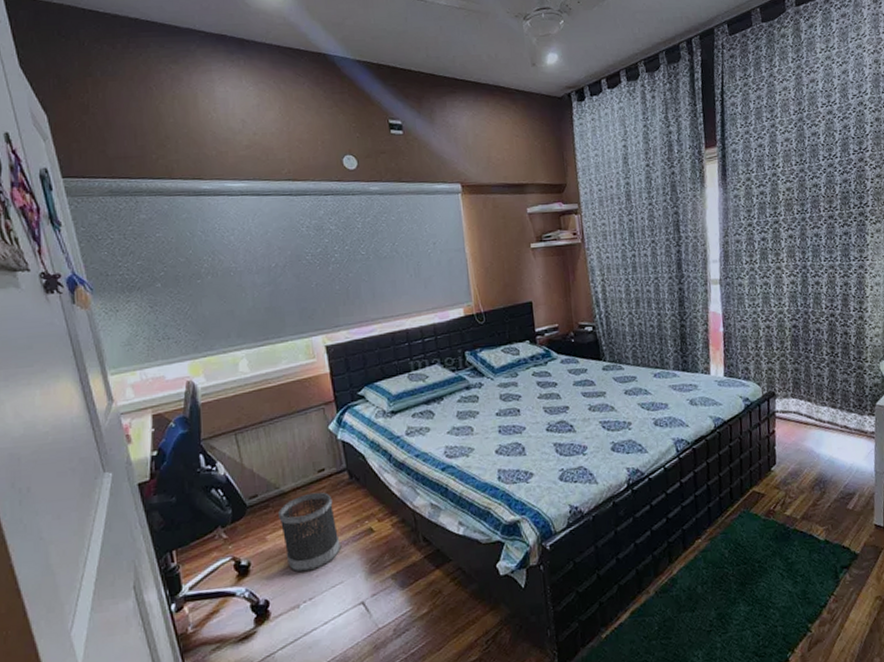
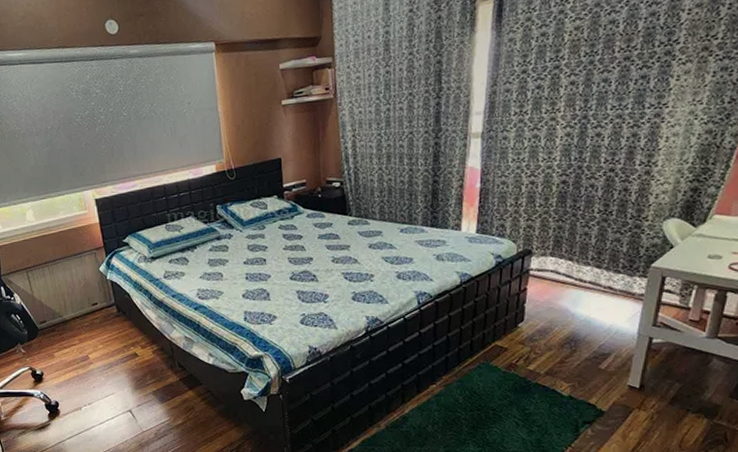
wastebasket: present [278,491,341,573] -> none [62,321,112,383]

